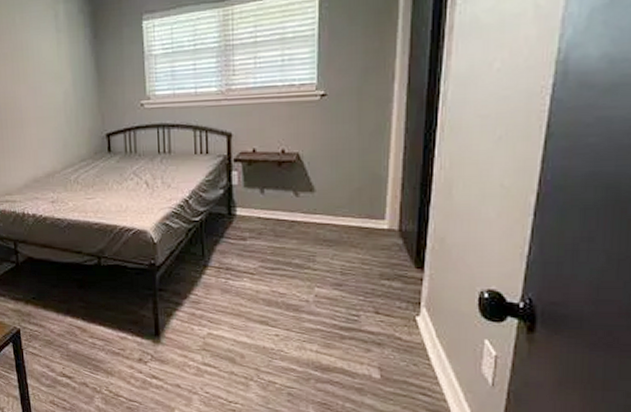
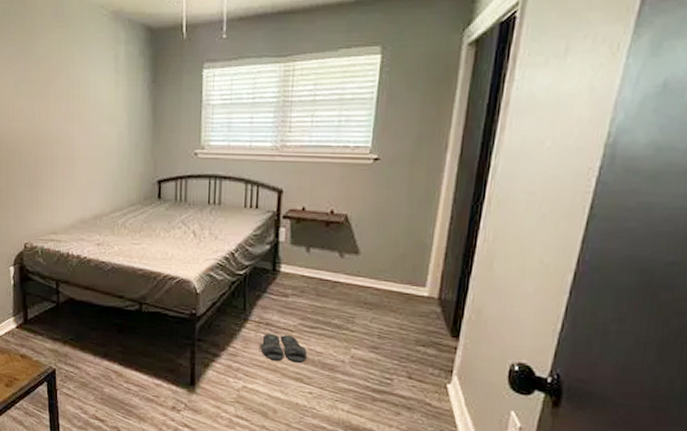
slippers: none [222,279,270,307] -> present [260,334,307,364]

